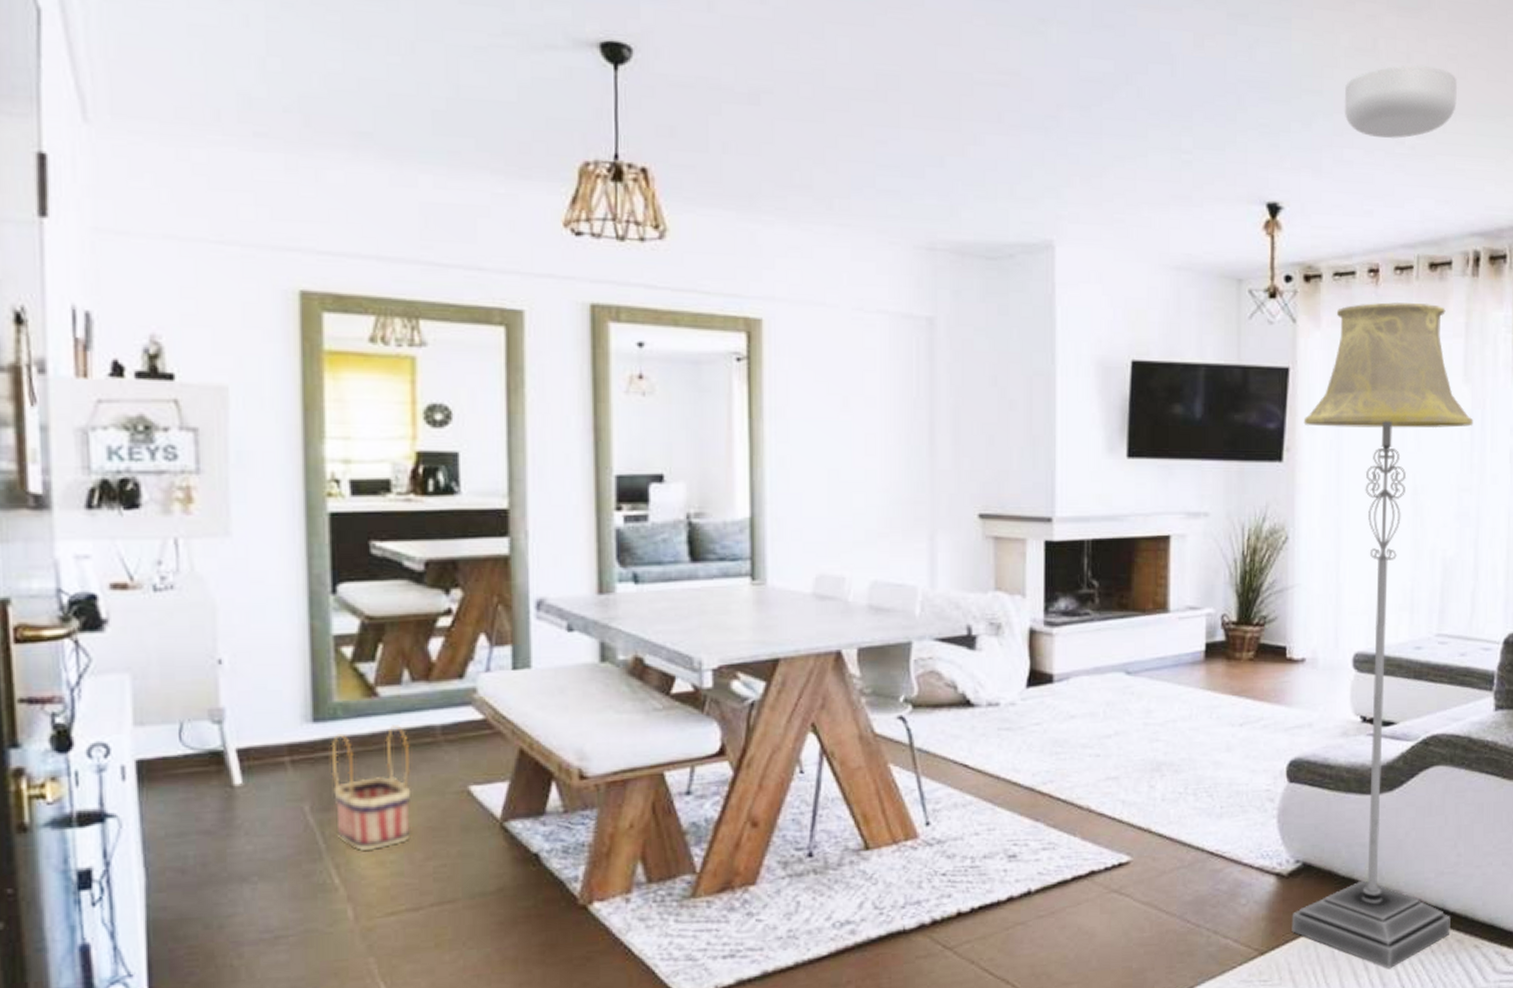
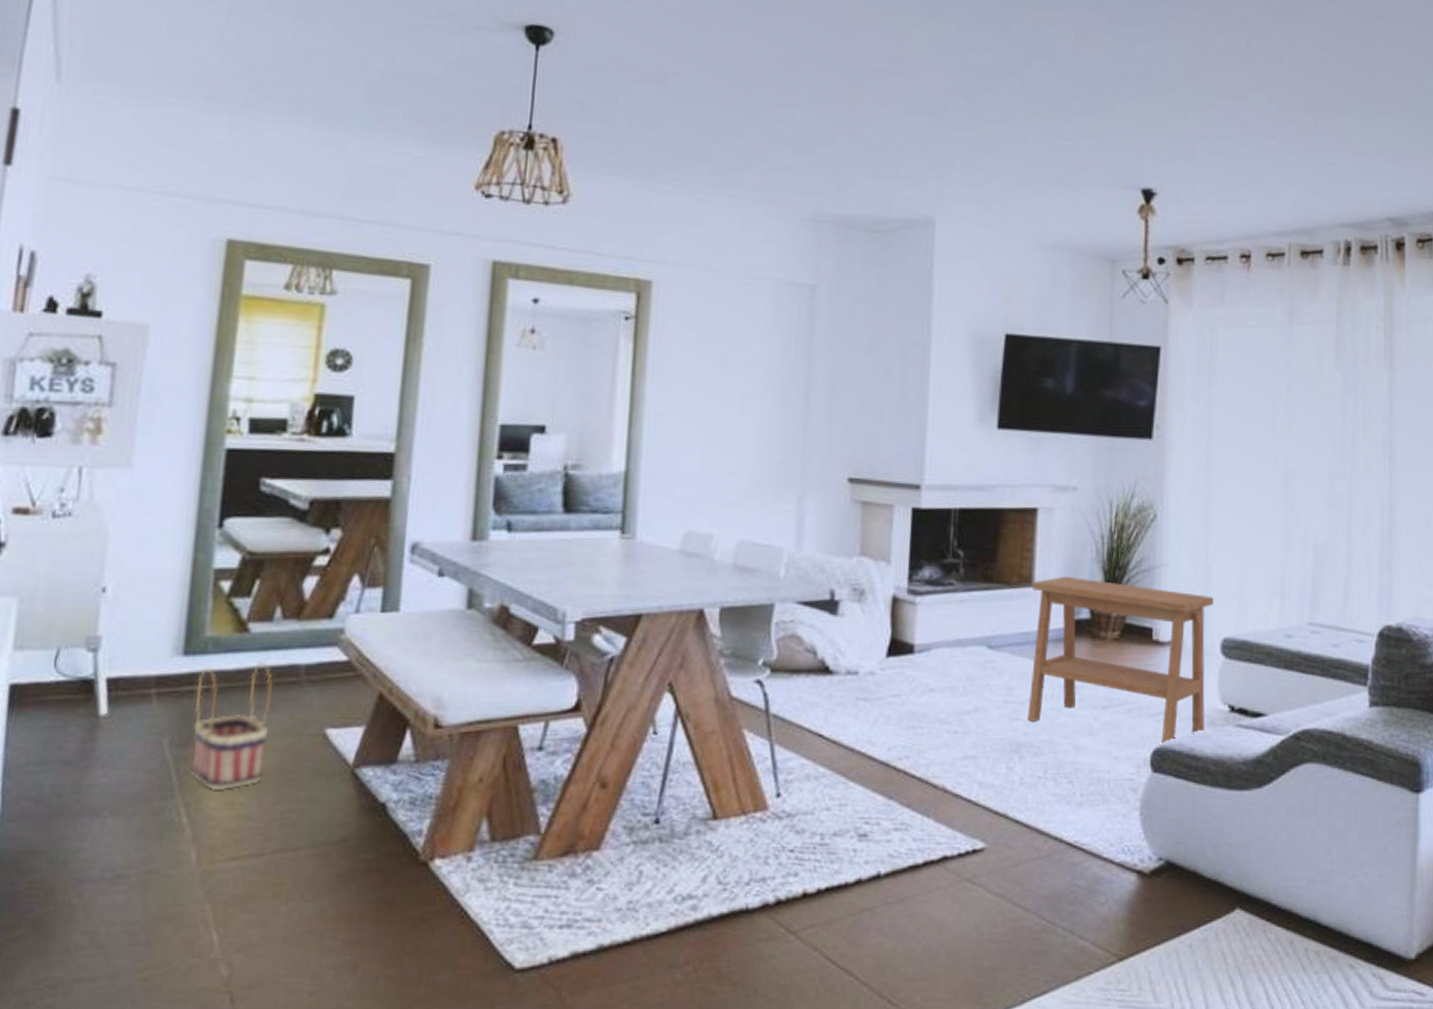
side table: none [1167,601,1345,758] -> present [1027,577,1214,746]
floor lamp: present [1291,302,1474,970] -> none [1153,287,1345,986]
ceiling light: present [1344,65,1457,139] -> none [1218,66,1328,133]

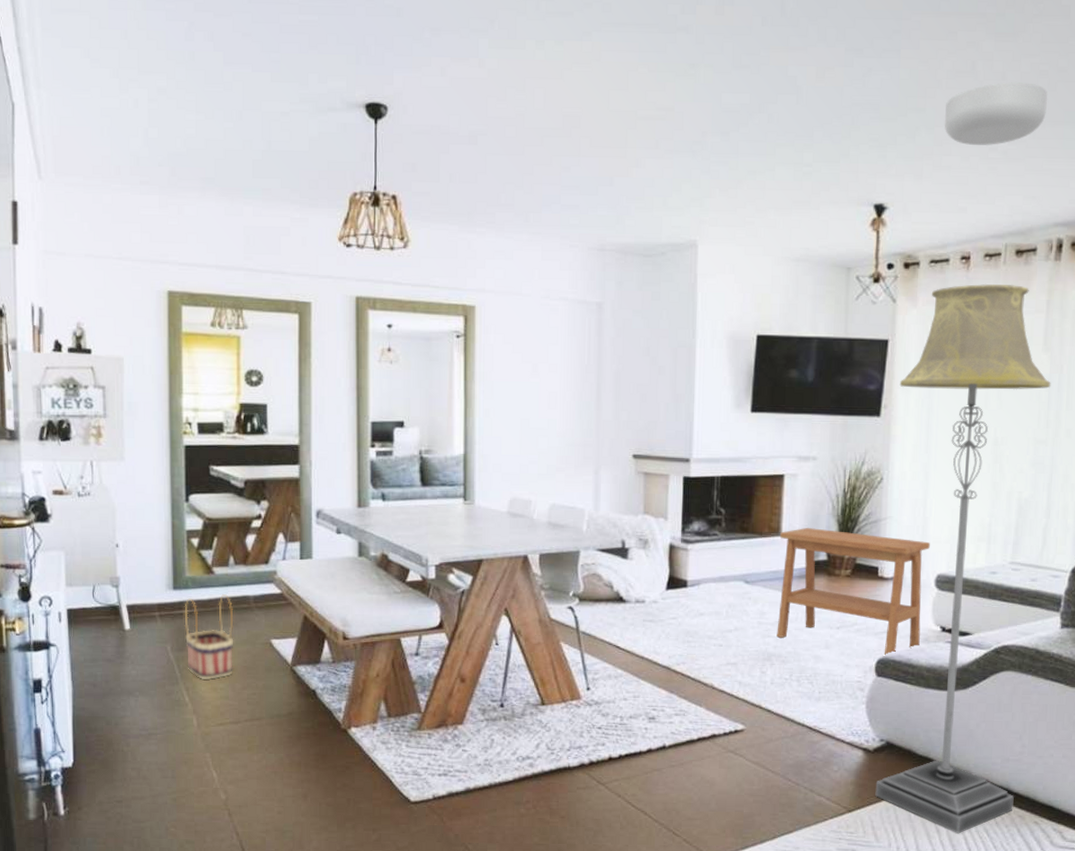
floor lamp: none [1153,287,1345,986] -> present [875,284,1051,834]
ceiling light: none [1218,66,1328,133] -> present [944,82,1047,145]

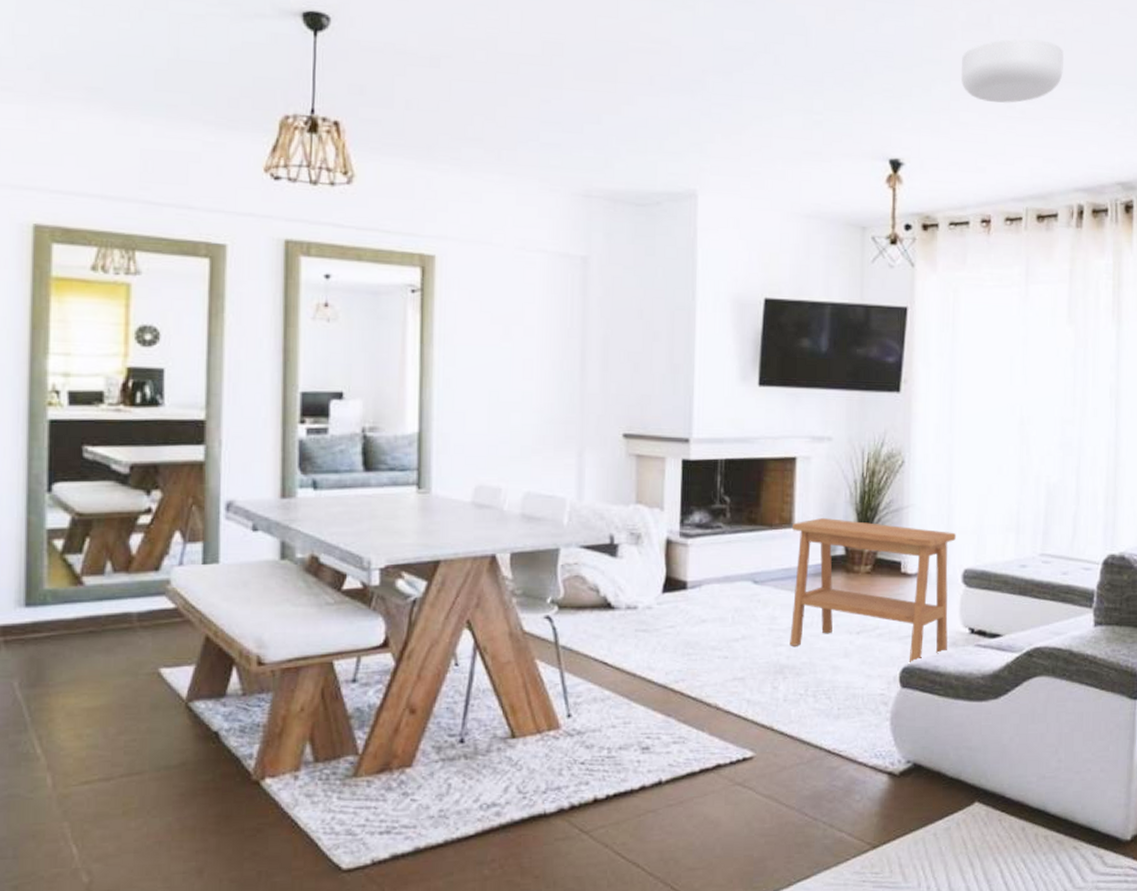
basket: present [184,594,234,681] -> none [39,611,109,725]
floor lamp: present [875,284,1051,834] -> none [902,250,1076,867]

